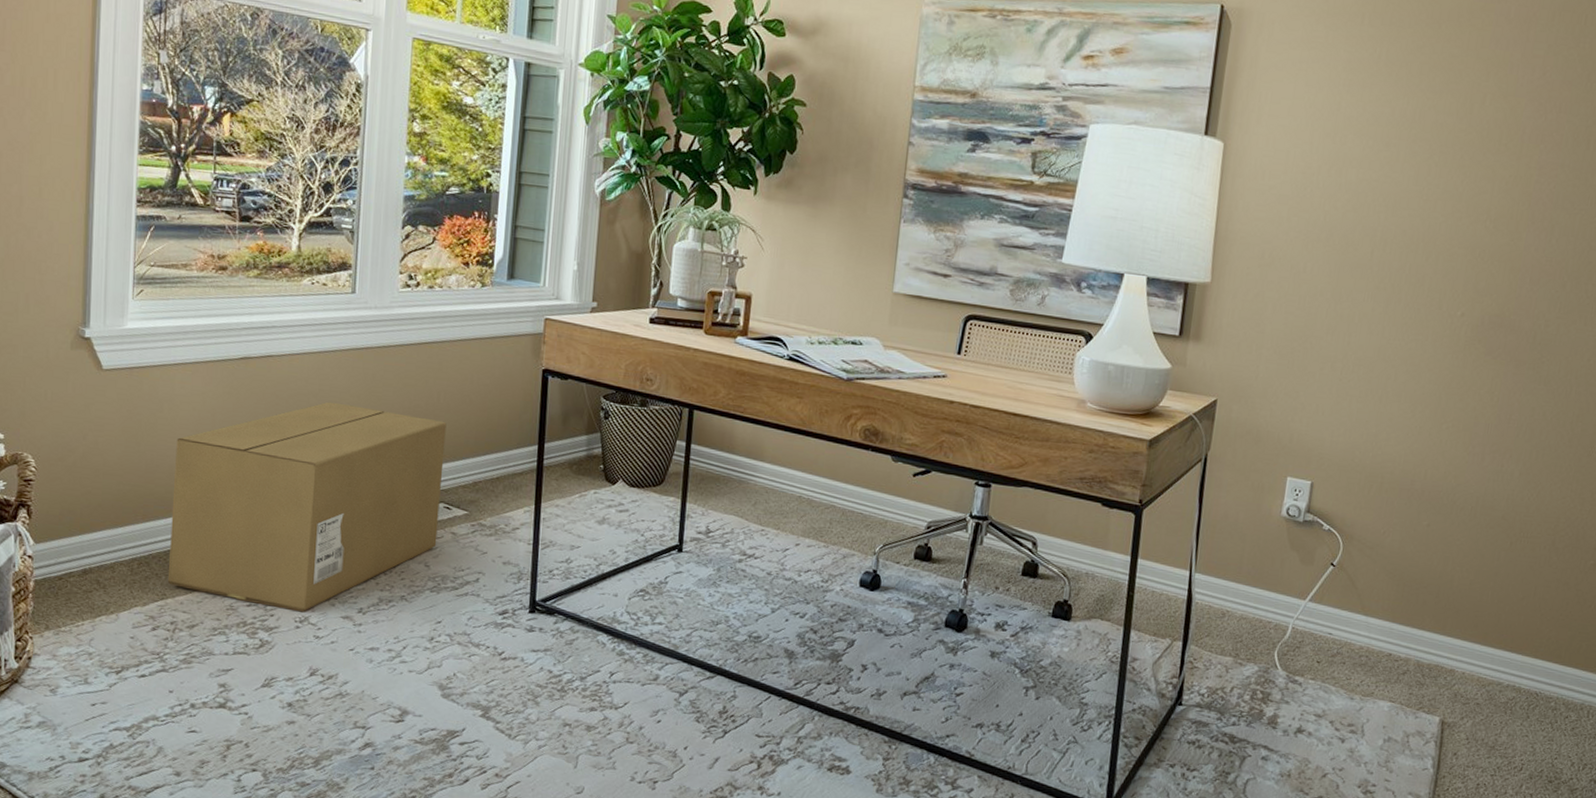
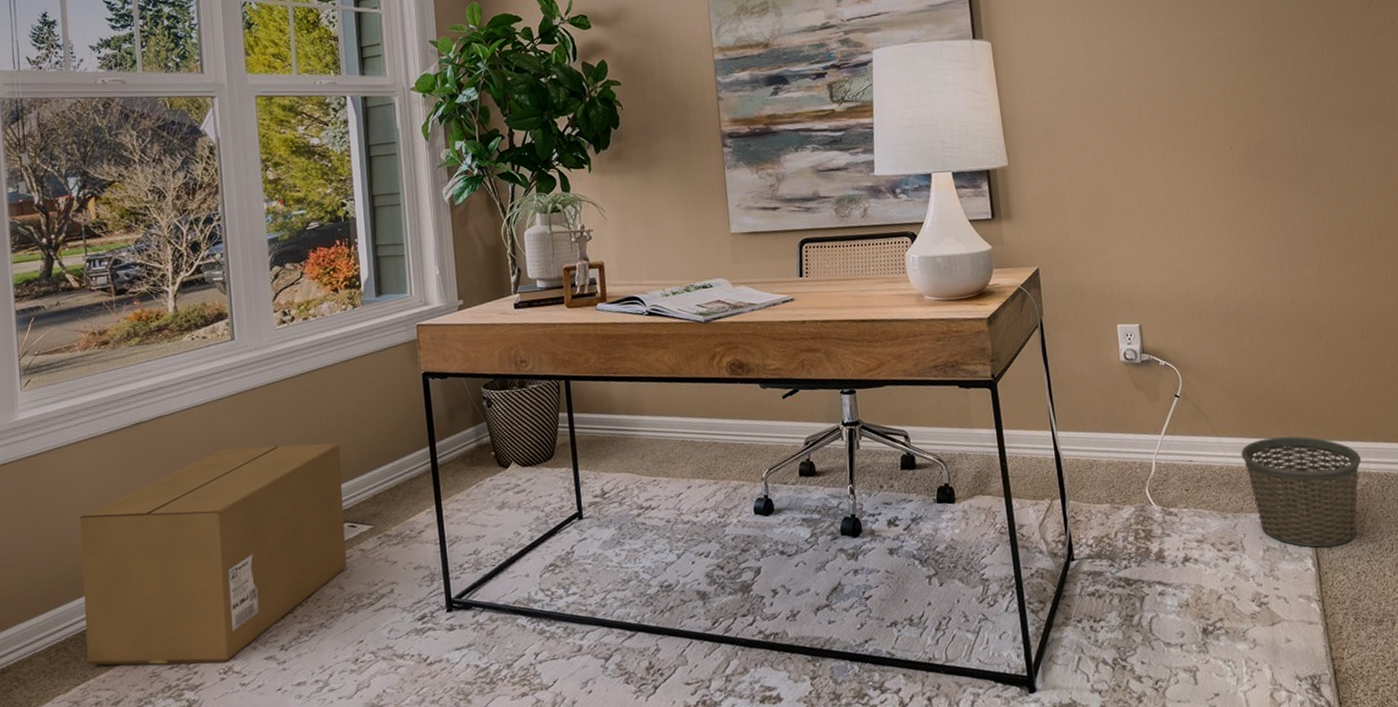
basket: none [1386,628,1515,753] -> present [1241,436,1362,548]

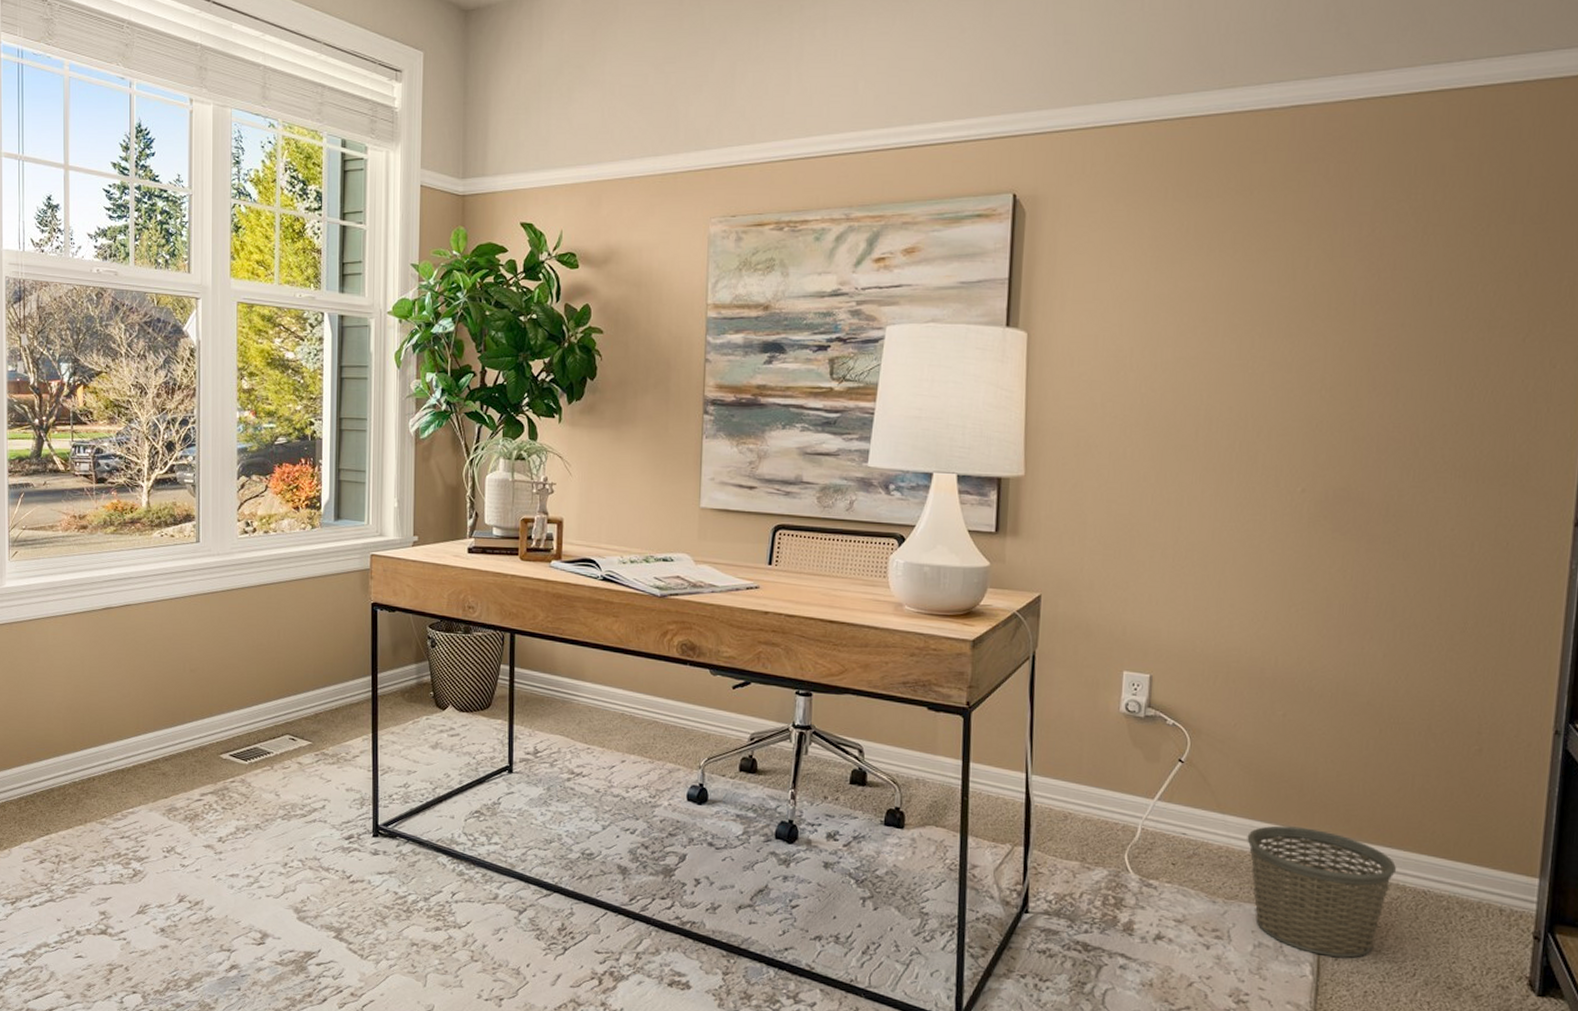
box: present [80,443,347,666] -> none [51,644,287,843]

